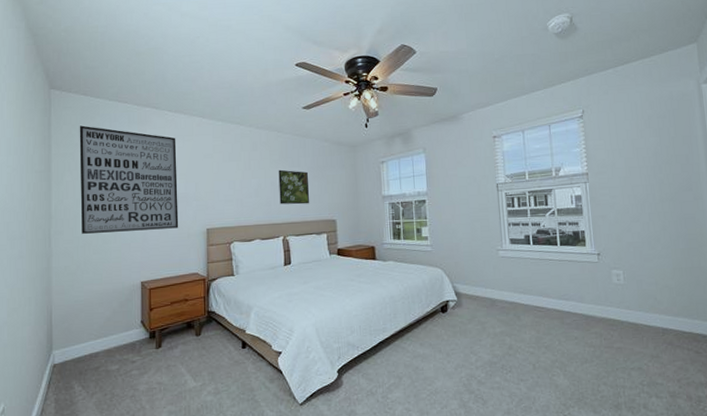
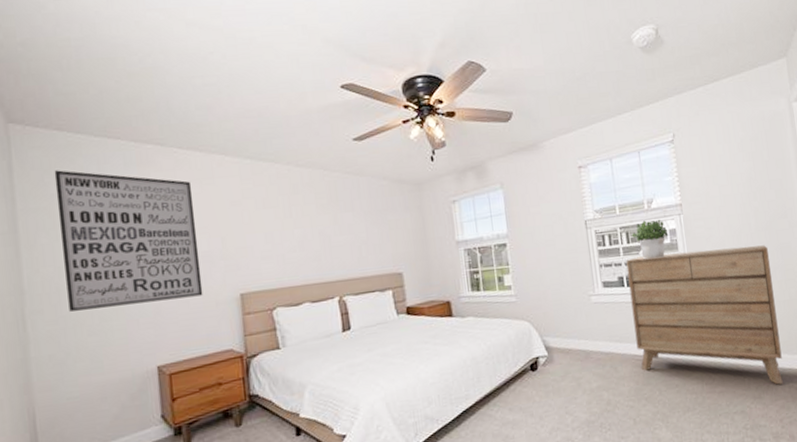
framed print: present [278,169,309,205] -> none [327,216,369,259]
dresser: none [533,215,682,347] -> present [626,245,783,385]
potted plant: none [539,185,574,221] -> present [631,219,669,259]

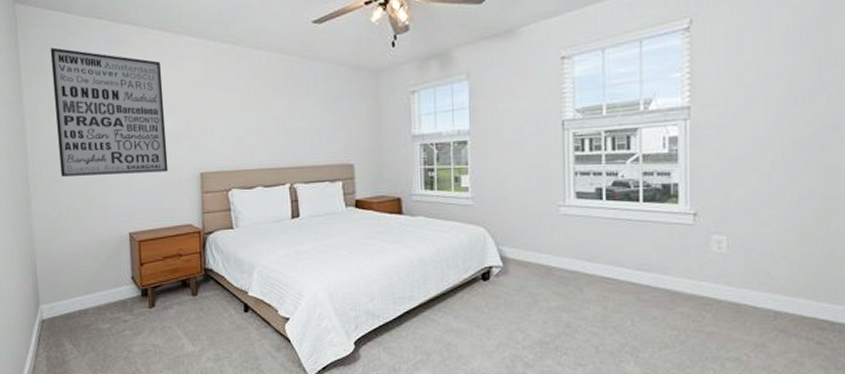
dresser: present [626,245,783,385] -> none [608,163,804,335]
potted plant: present [631,219,669,259] -> none [619,123,668,171]

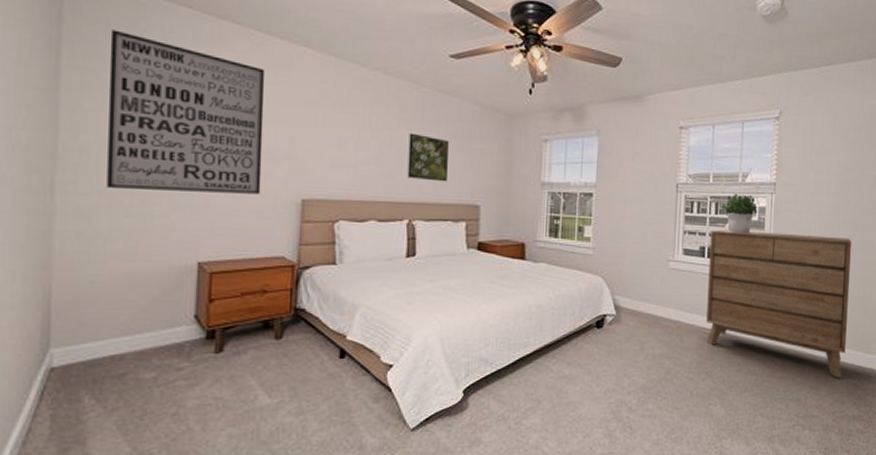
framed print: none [283,101,321,145] -> present [407,132,449,182]
dresser: none [608,163,804,335] -> present [706,229,851,378]
potted plant: none [619,123,668,171] -> present [721,193,758,234]

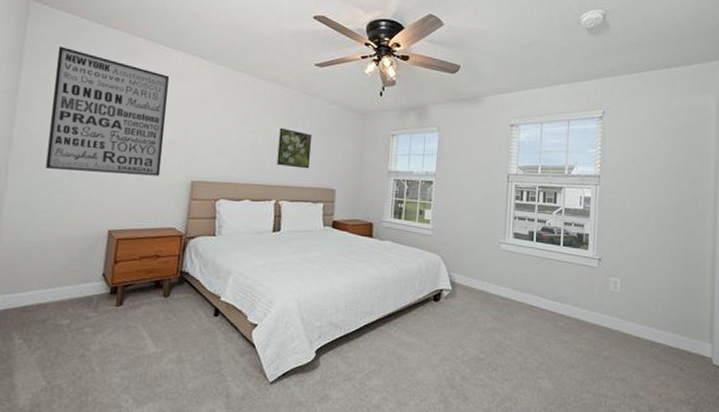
dresser: present [706,229,851,378] -> none [535,216,674,361]
potted plant: present [721,193,758,234] -> none [548,184,583,222]

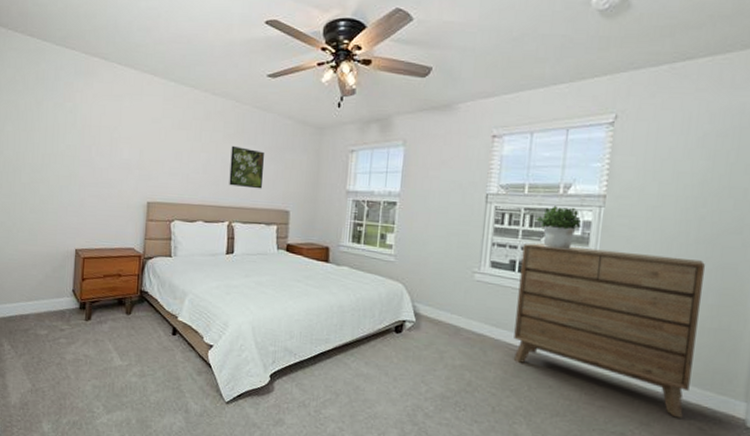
wall art: present [46,46,170,176] -> none [20,70,124,197]
dresser: none [535,216,674,361] -> present [513,243,705,418]
potted plant: none [548,184,583,222] -> present [536,206,582,250]

